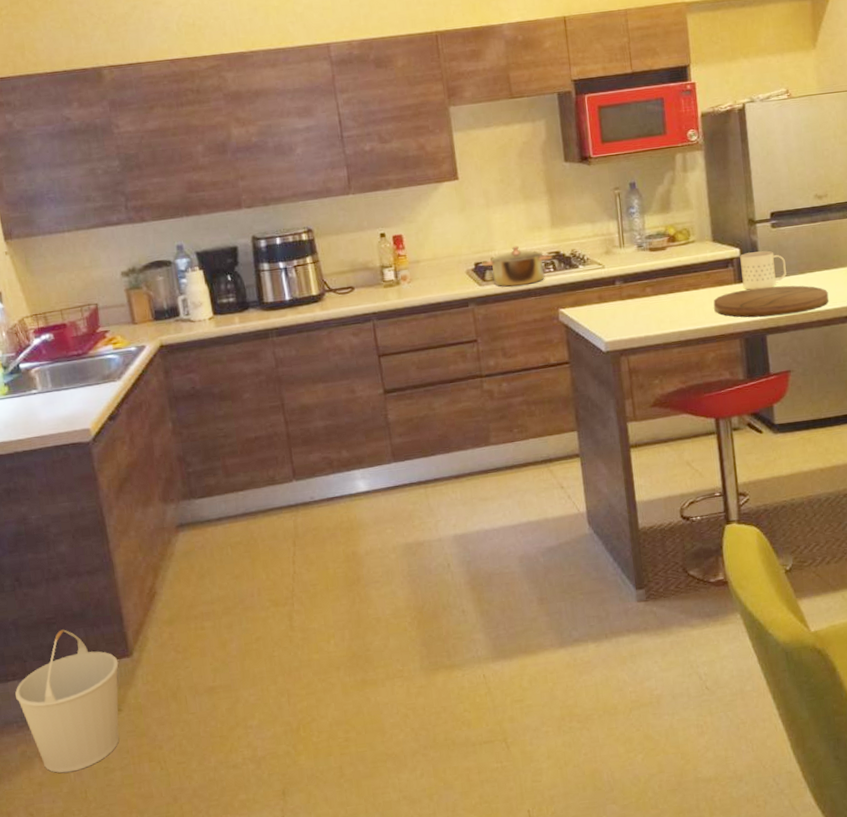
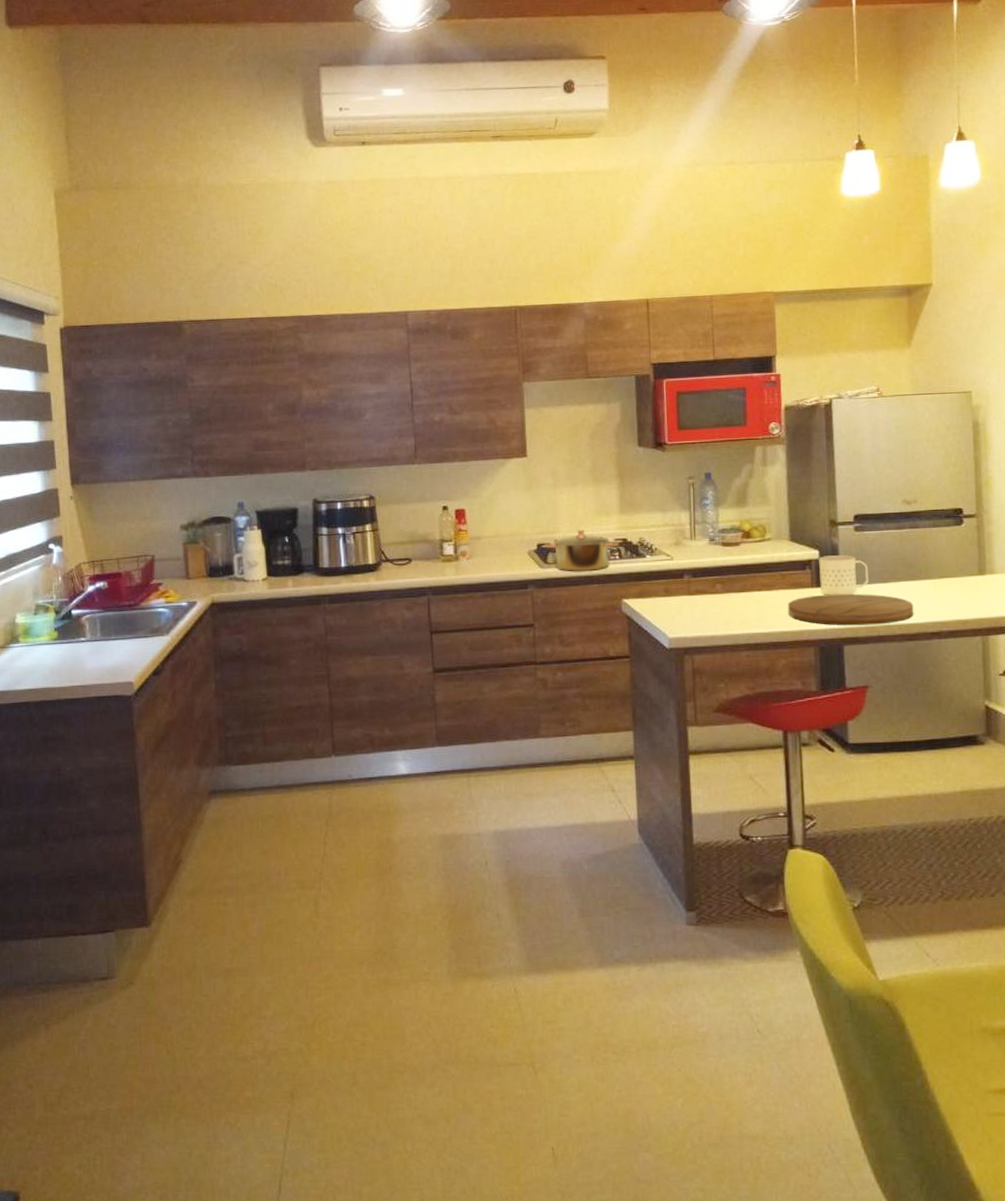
bucket: present [15,629,120,773] -> none [29,890,136,1045]

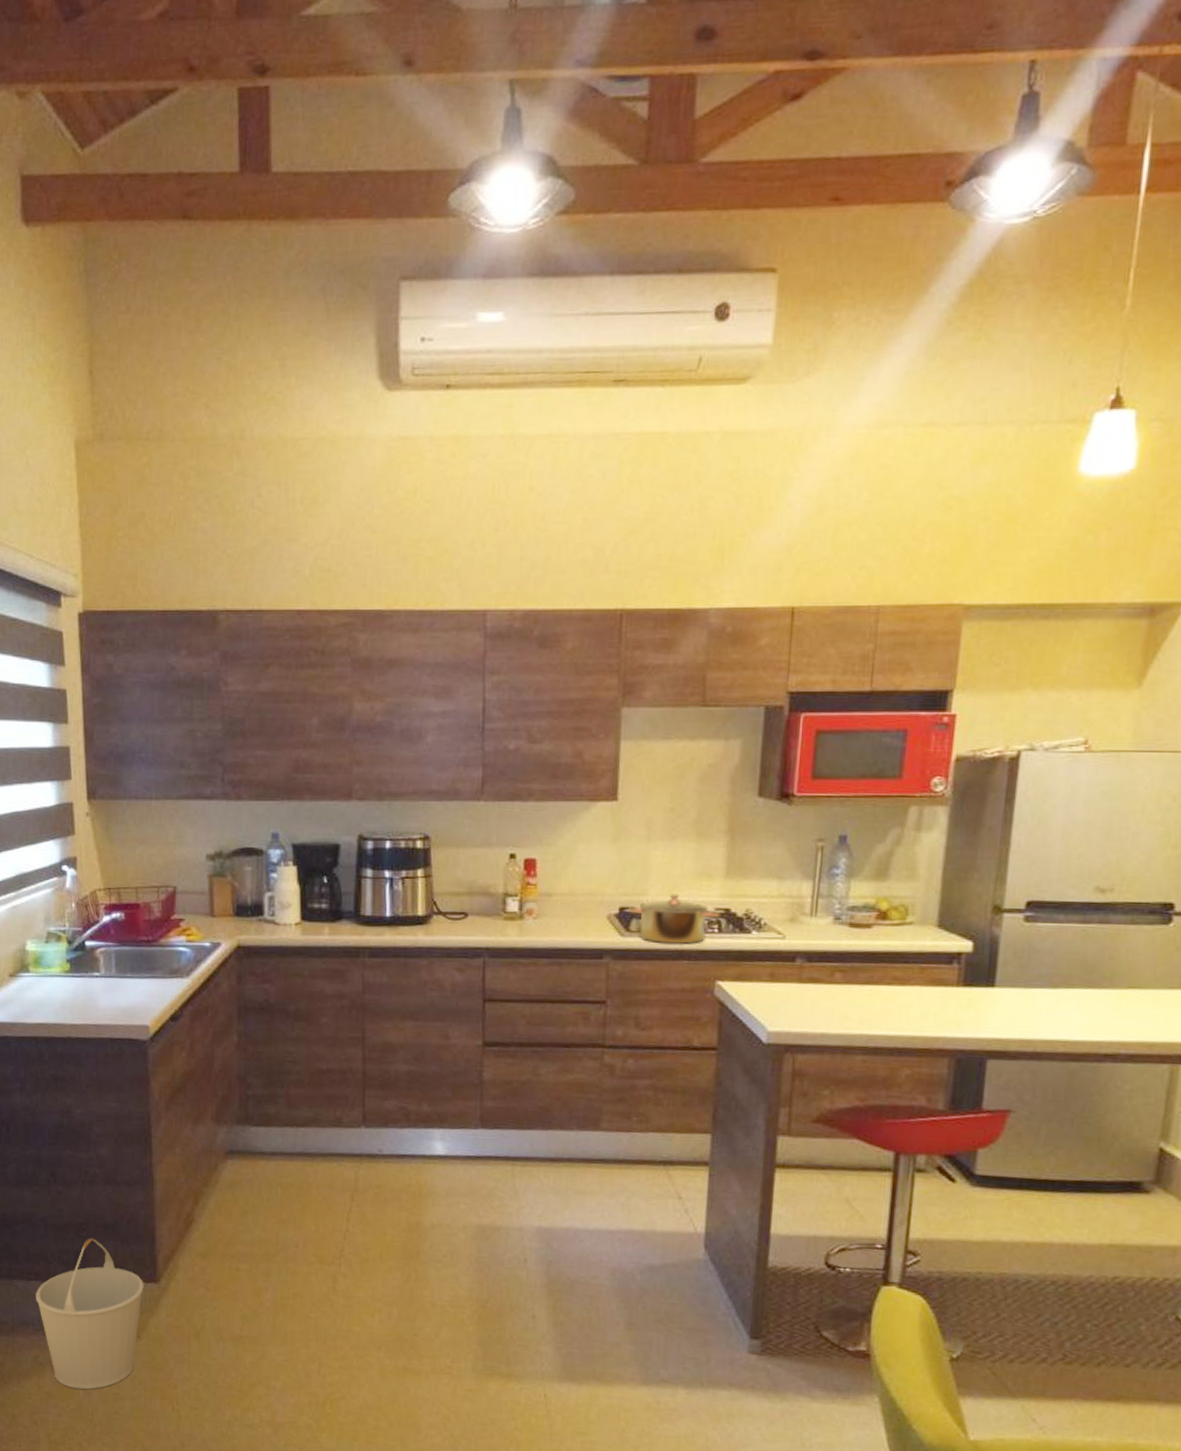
bucket: none [29,890,136,1045] -> present [36,1238,144,1390]
cutting board: present [787,593,914,626] -> none [921,995,1087,1039]
mug: present [819,555,869,595] -> none [968,949,1034,999]

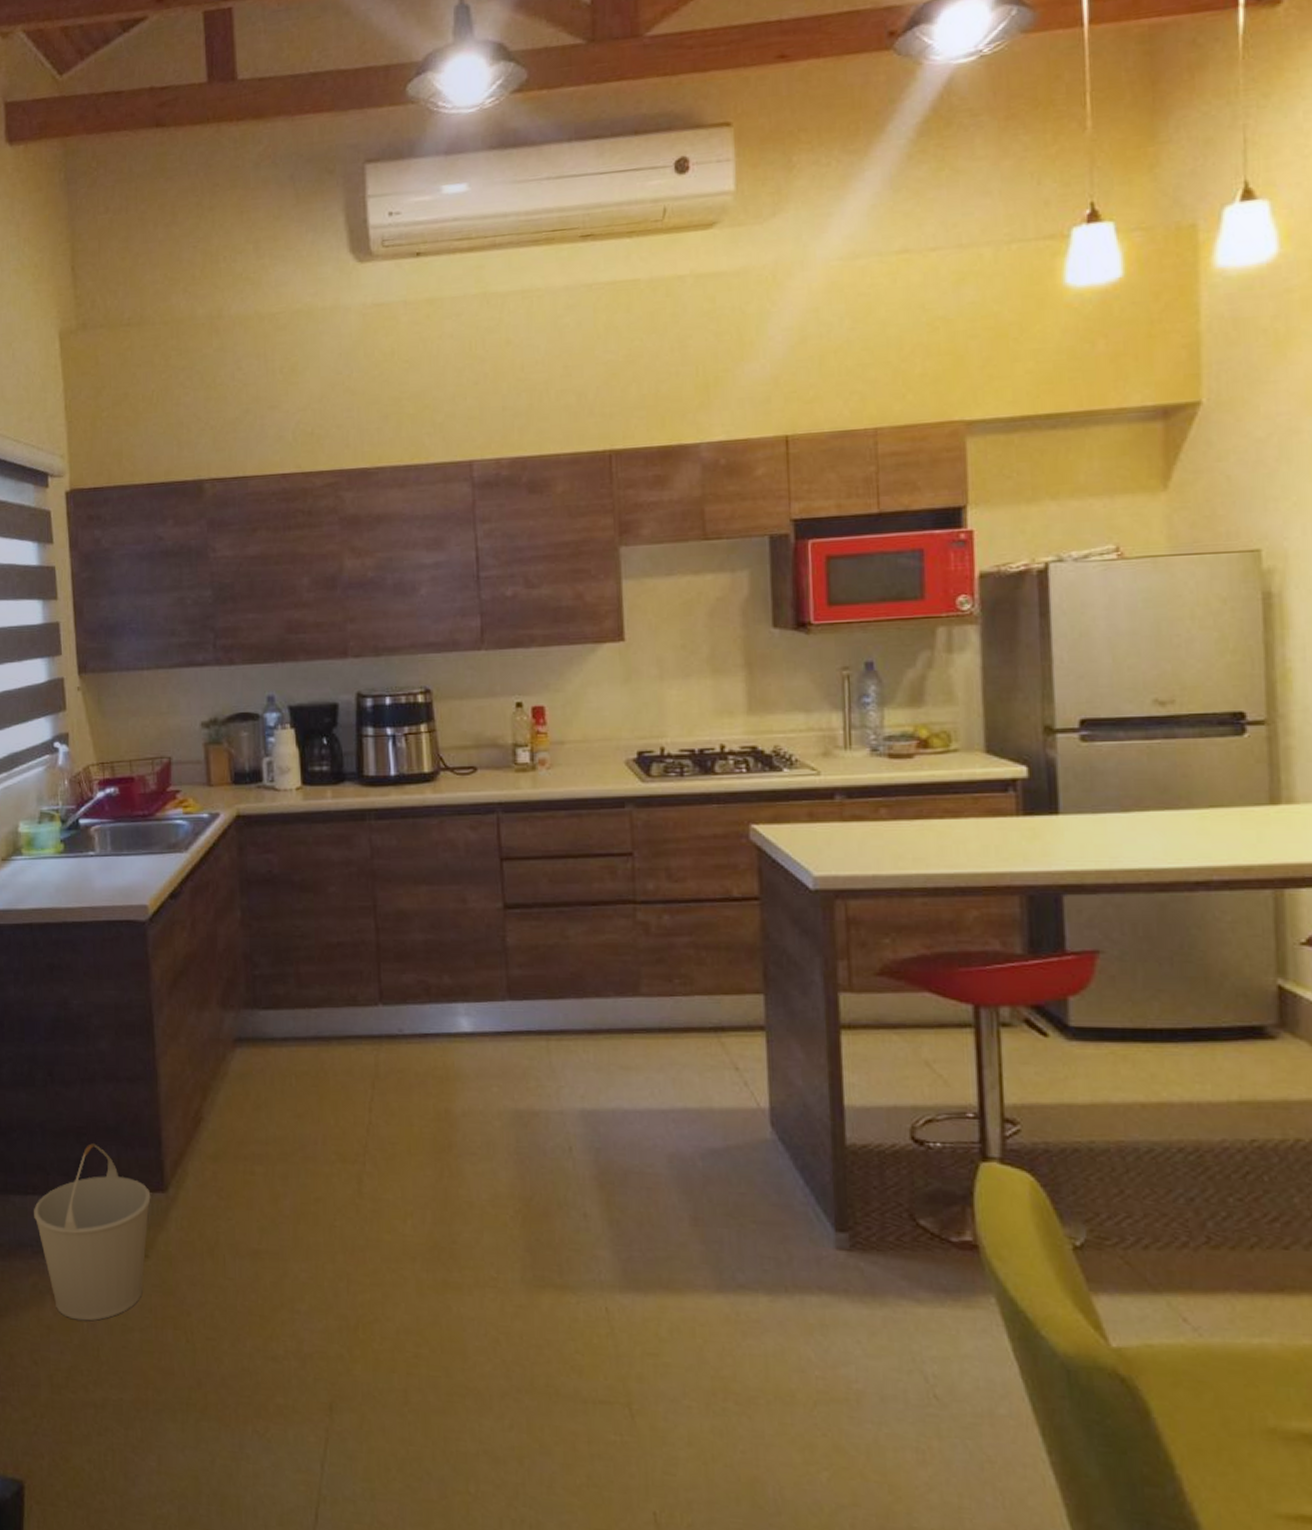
cooking pot: present [628,893,720,944] -> none [647,734,747,788]

